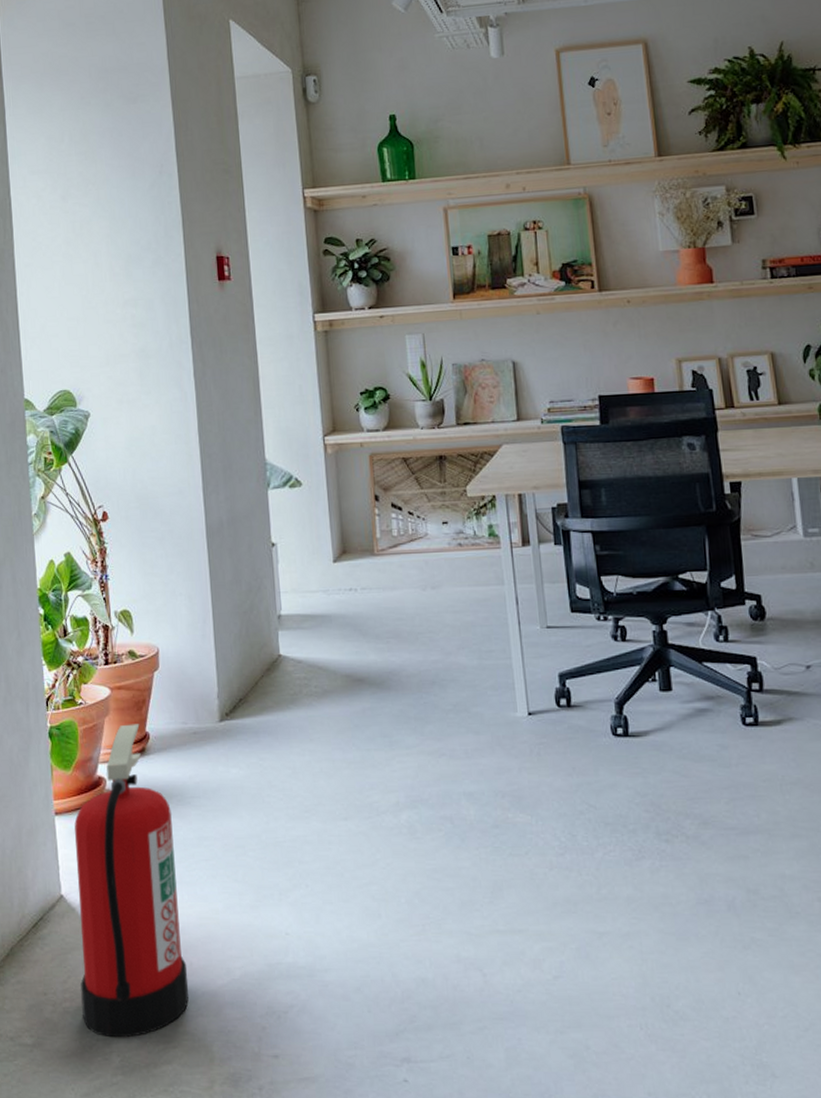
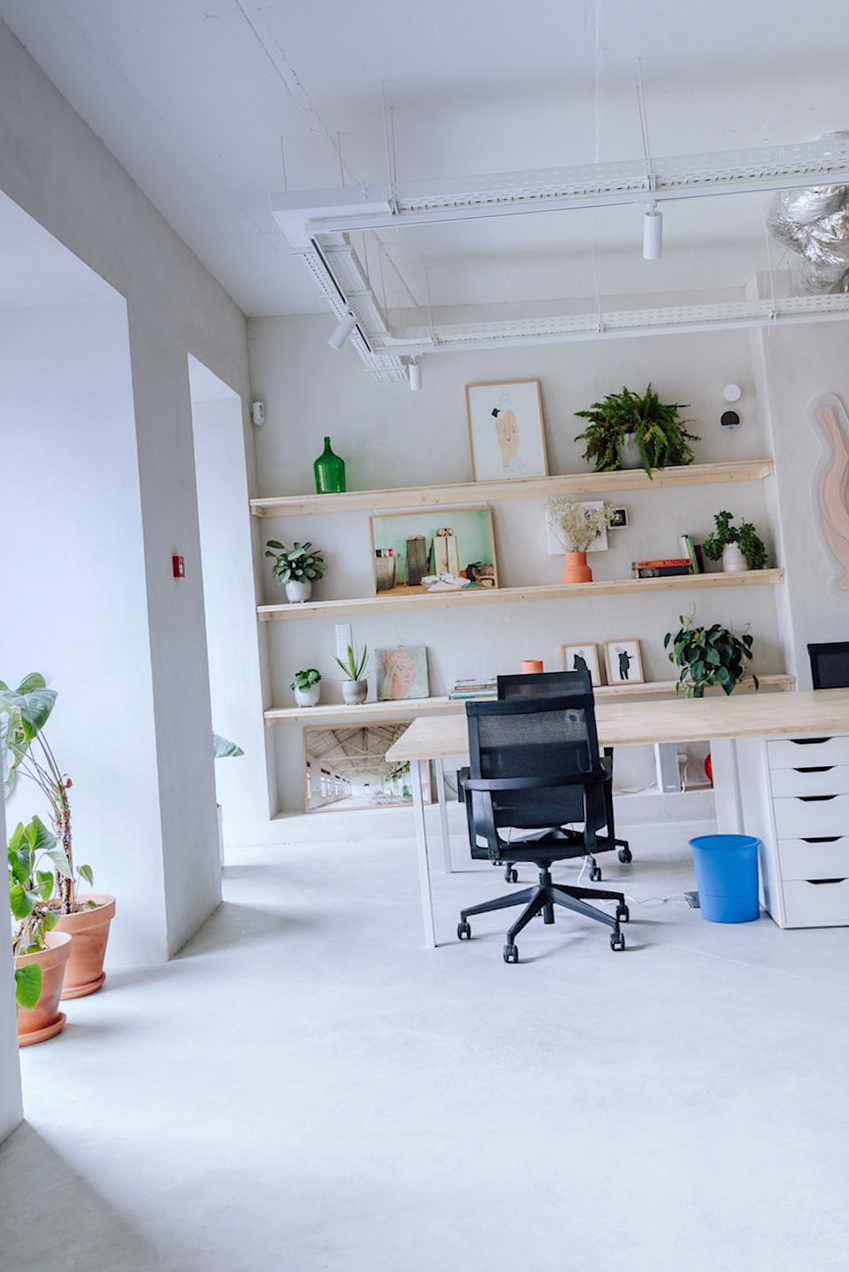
fire extinguisher: present [74,724,190,1038] -> none [37,965,138,1244]

